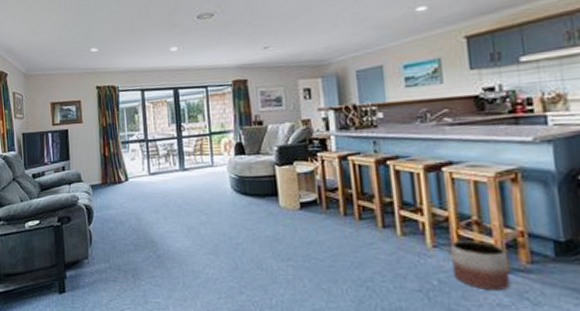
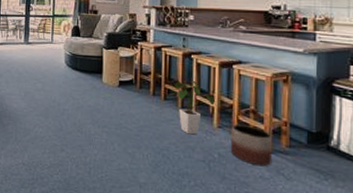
house plant: none [366,190,425,259] -> present [170,79,215,135]

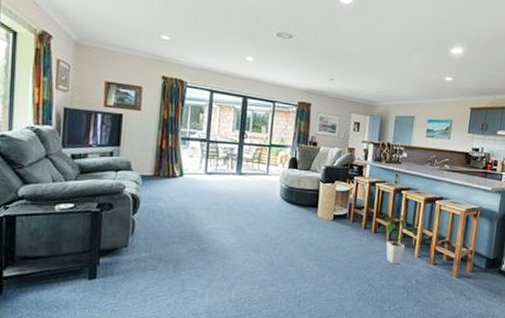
planter: present [230,124,272,166] -> none [426,253,460,289]

